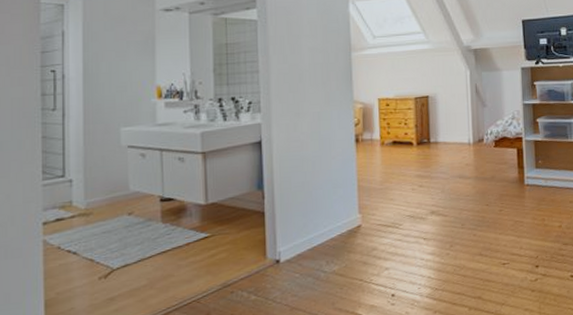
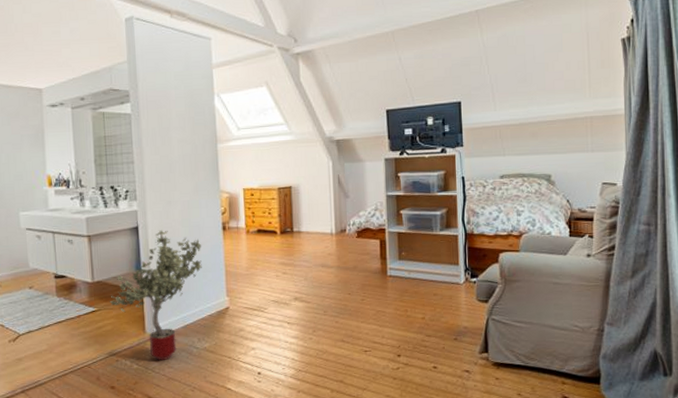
potted tree: none [225,144,332,289] -> present [109,230,202,361]

